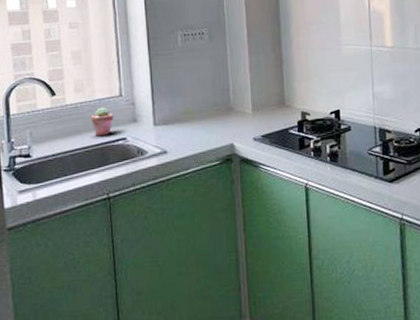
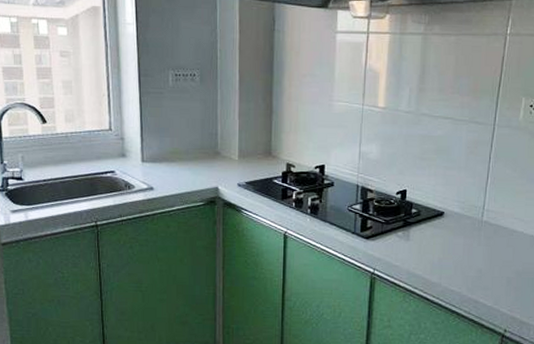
potted succulent: present [90,107,114,137] -> none [80,139,103,167]

